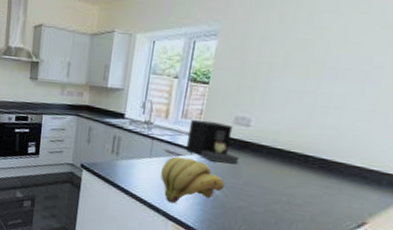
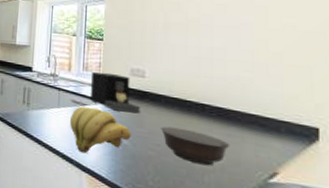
bowl: none [257,177,326,216] -> present [161,126,231,166]

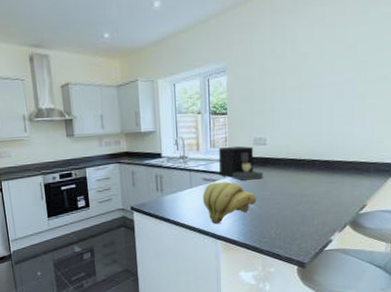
bowl: present [161,126,231,166] -> none [281,184,334,212]

